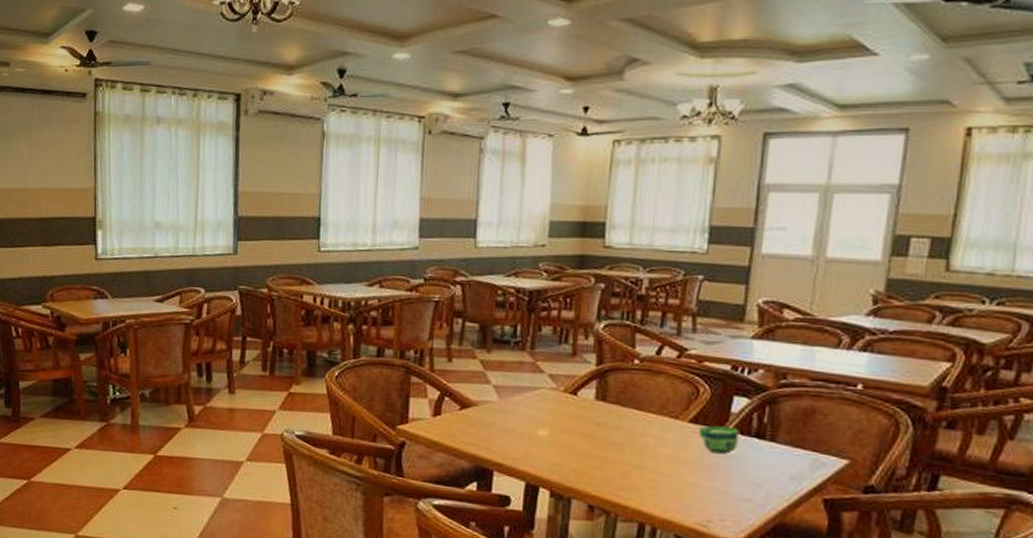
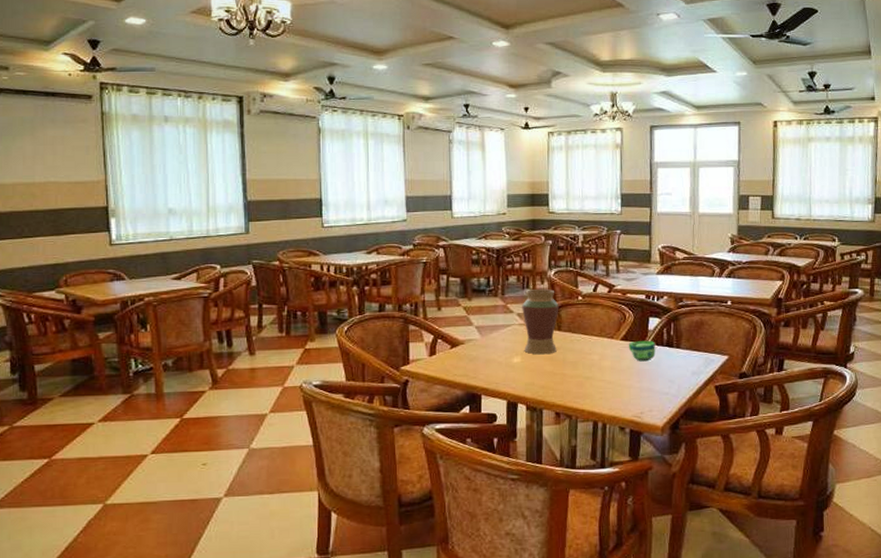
vase: none [554,345,607,430] -> present [522,289,559,355]

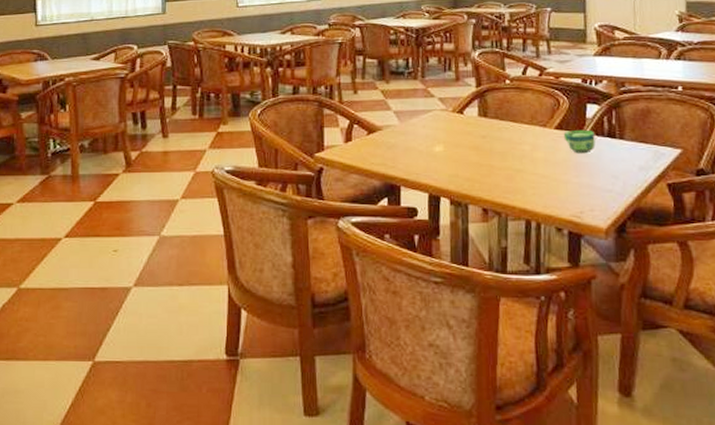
vase: present [522,289,559,355] -> none [444,72,485,144]

